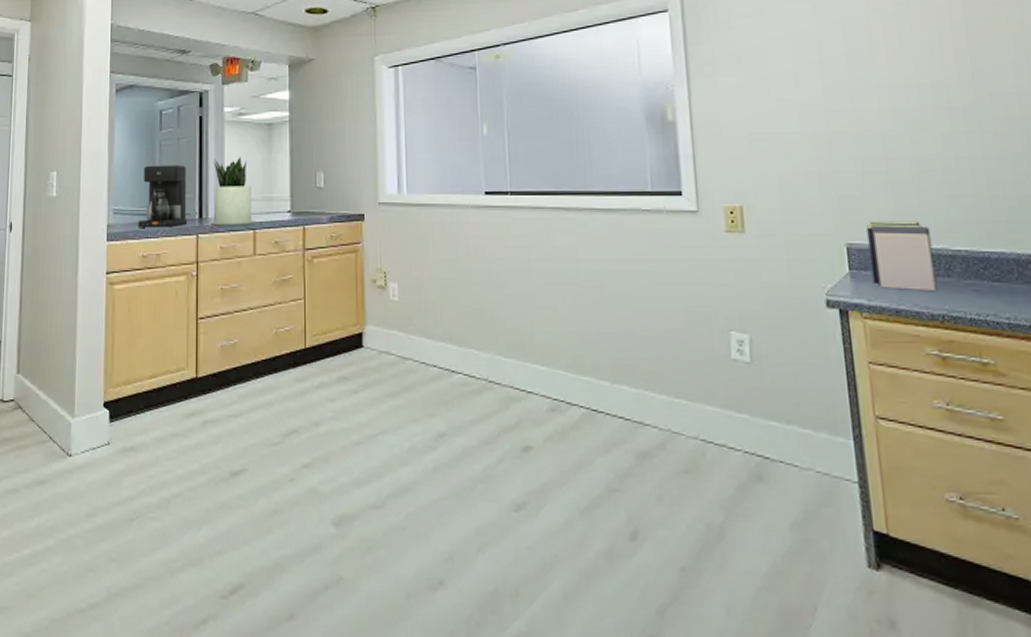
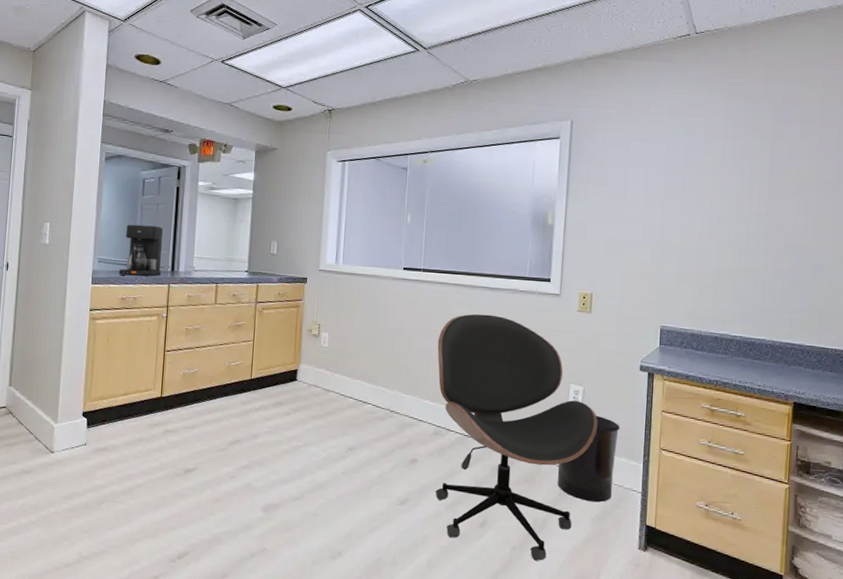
planter: present [210,157,256,227] -> none [180,223,218,281]
office chair: none [540,244,779,588] -> present [435,313,598,561]
waste bin: none [729,373,815,499] -> present [557,415,620,502]
books: present [866,221,938,292] -> none [674,311,719,364]

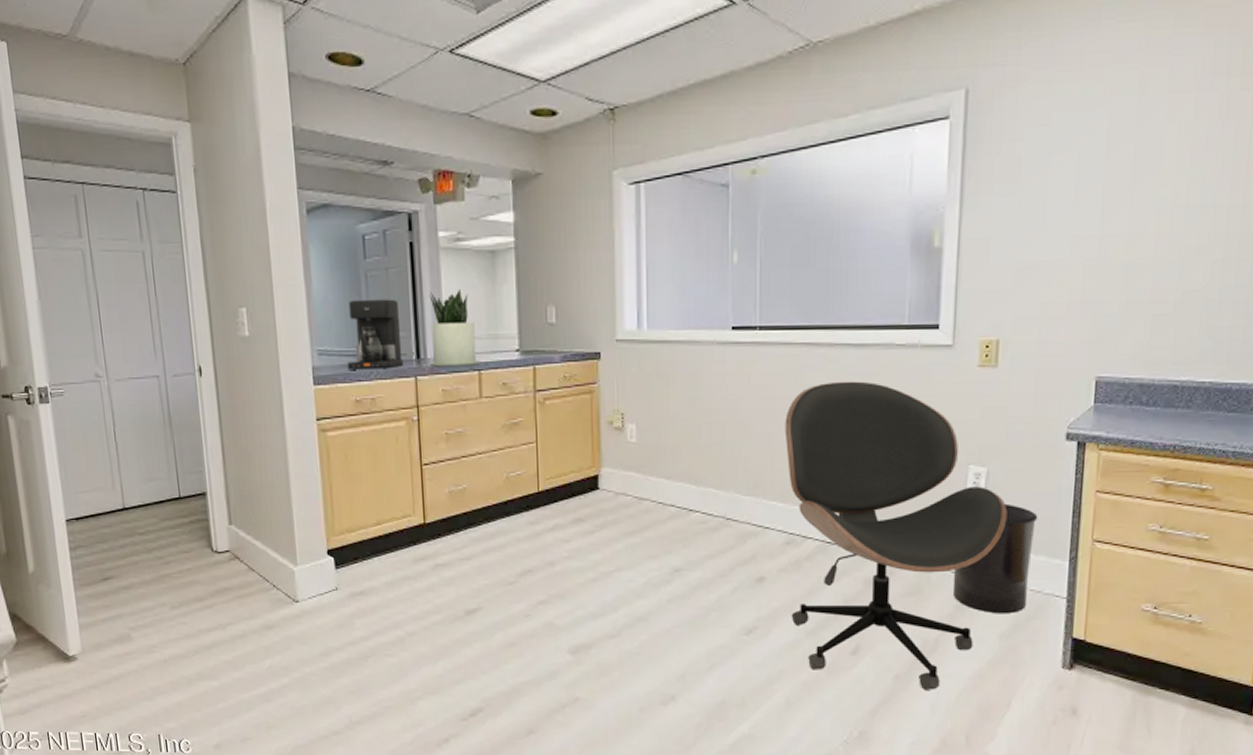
planter: none [180,223,218,281] -> present [429,289,481,368]

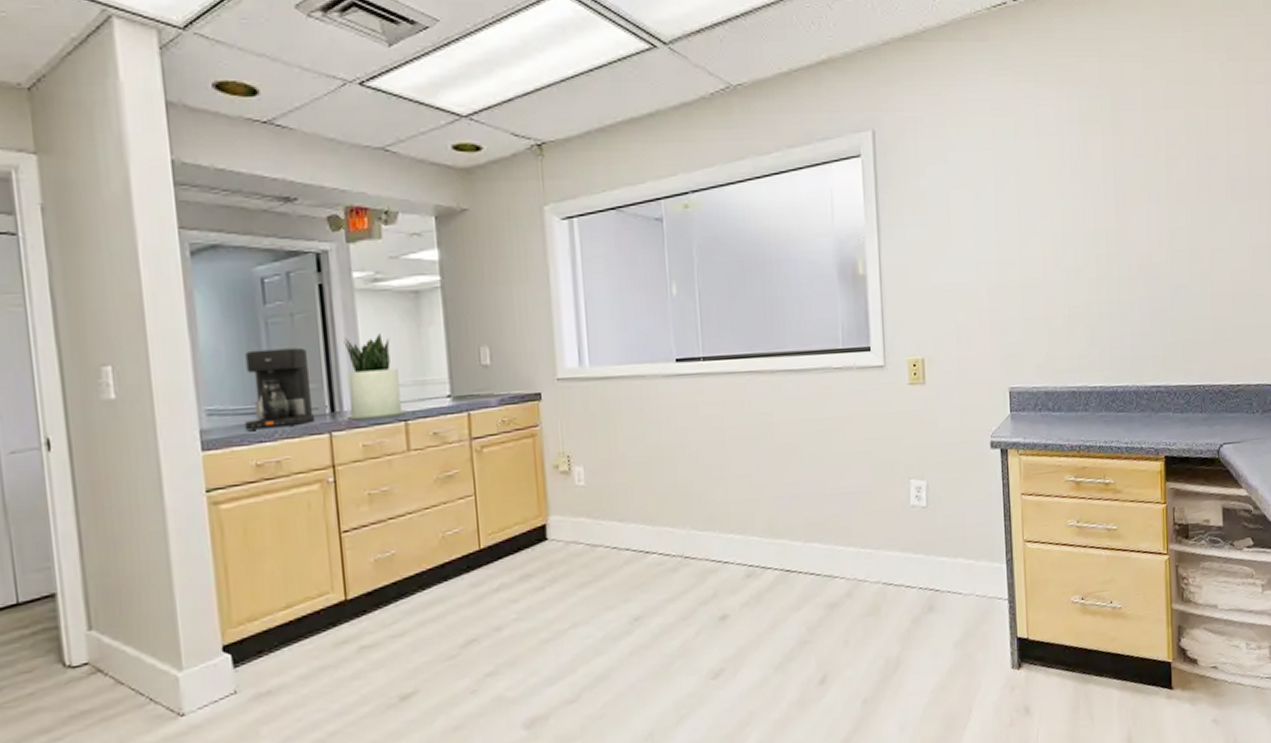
office chair: present [784,381,1008,690] -> none [735,405,949,711]
waste bin: present [952,503,1038,614] -> none [906,513,975,623]

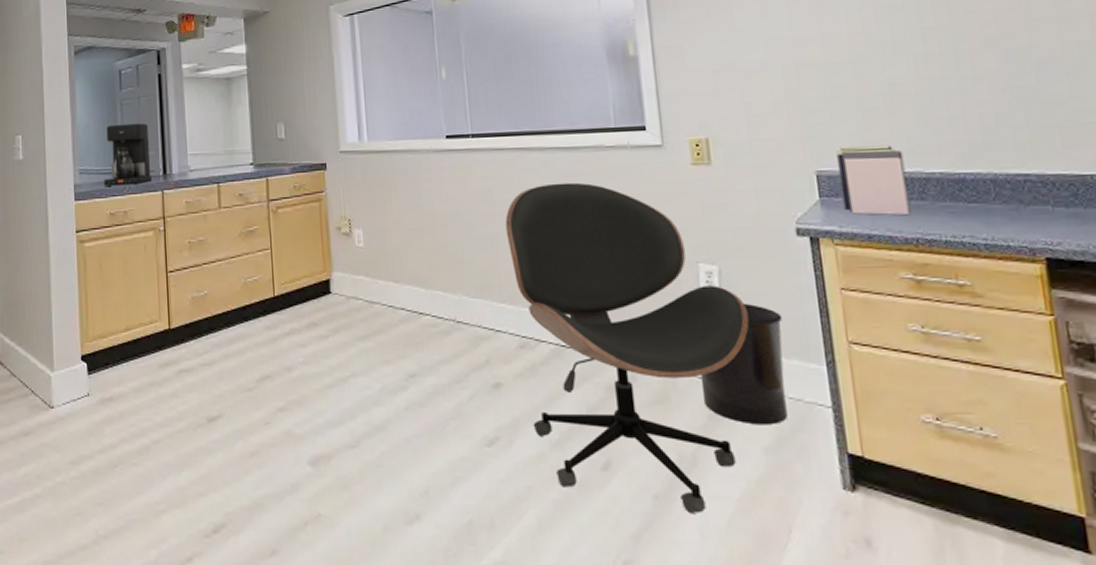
planter: present [343,334,407,422] -> none [174,112,219,183]
office chair: none [735,405,949,711] -> present [505,182,750,513]
waste bin: none [906,513,975,623] -> present [700,303,788,425]
books: none [1026,362,1077,427] -> present [836,145,911,216]

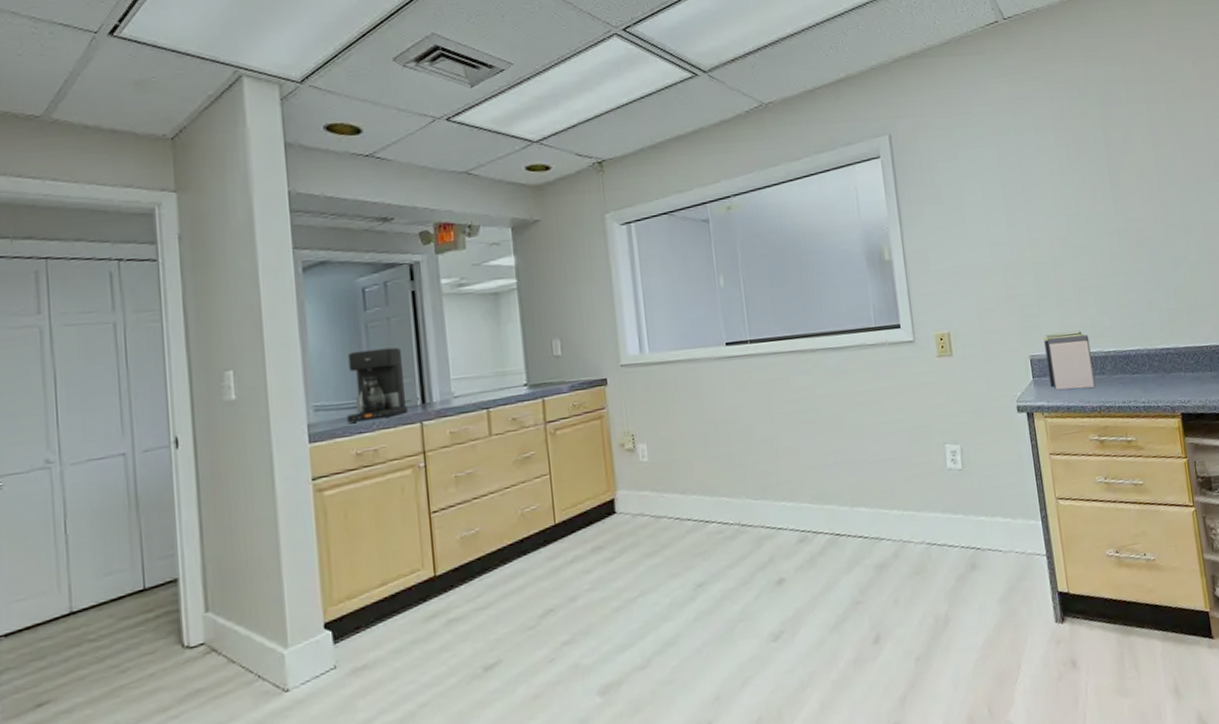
office chair: present [505,182,750,513] -> none [783,380,985,668]
waste bin: present [700,303,788,425] -> none [949,475,1015,580]

